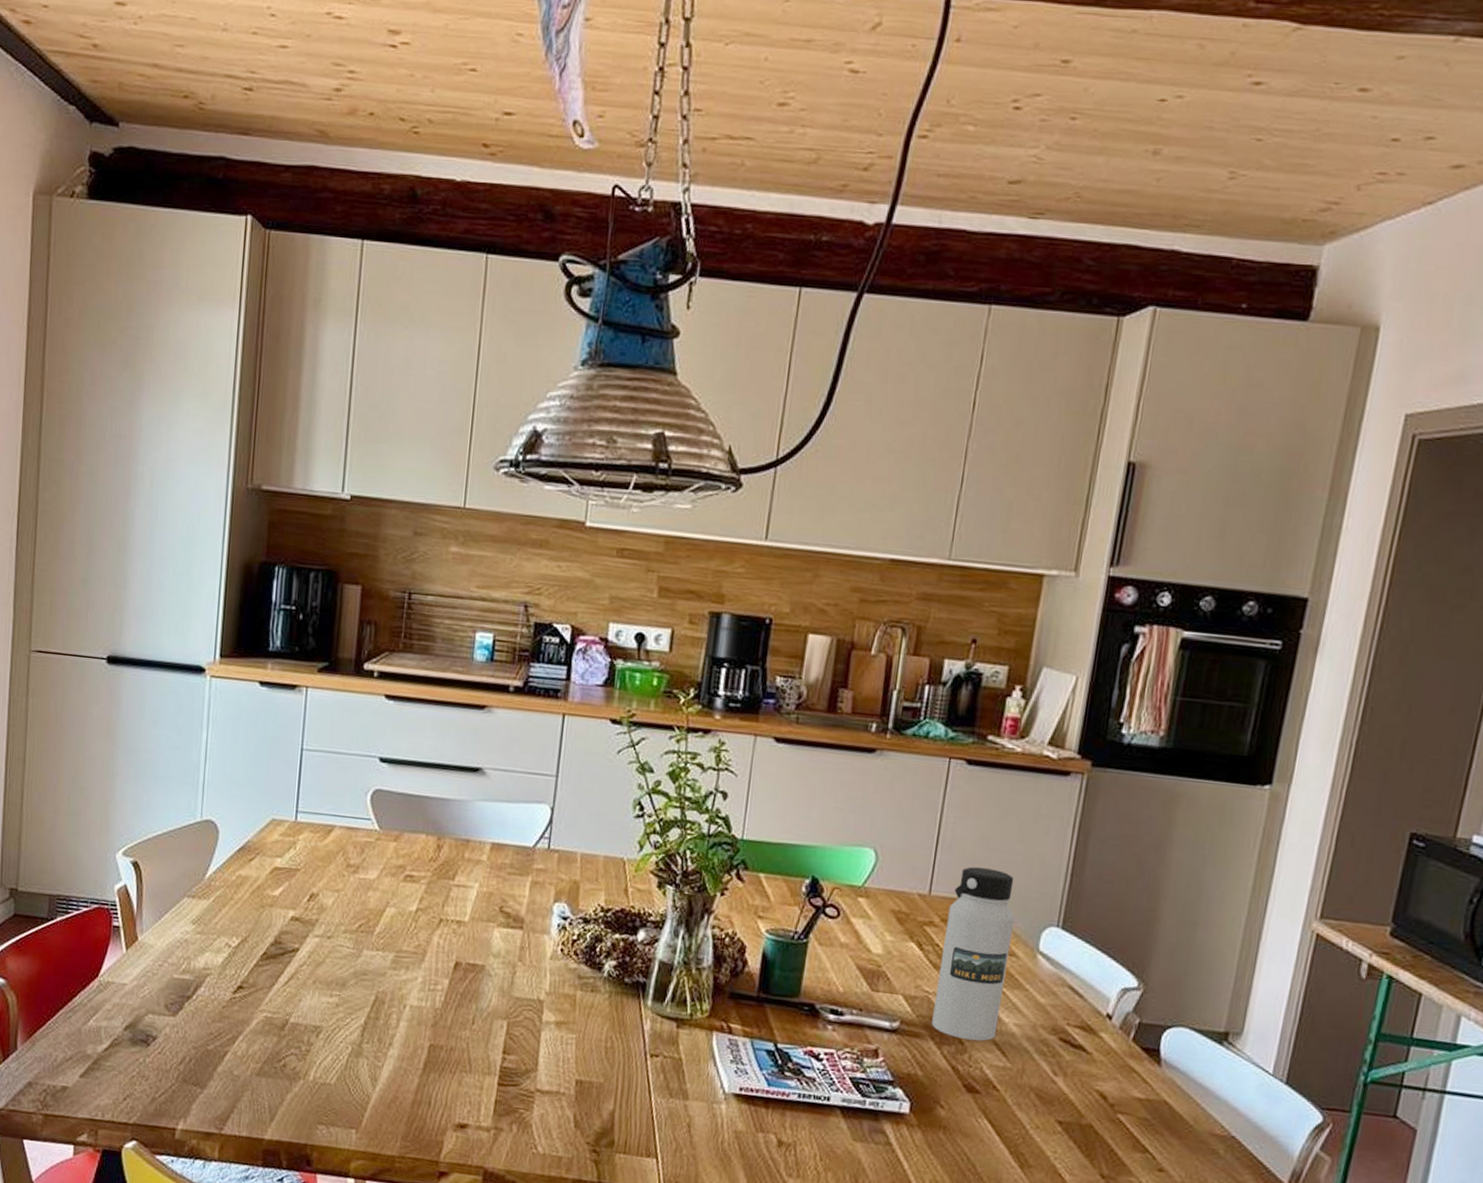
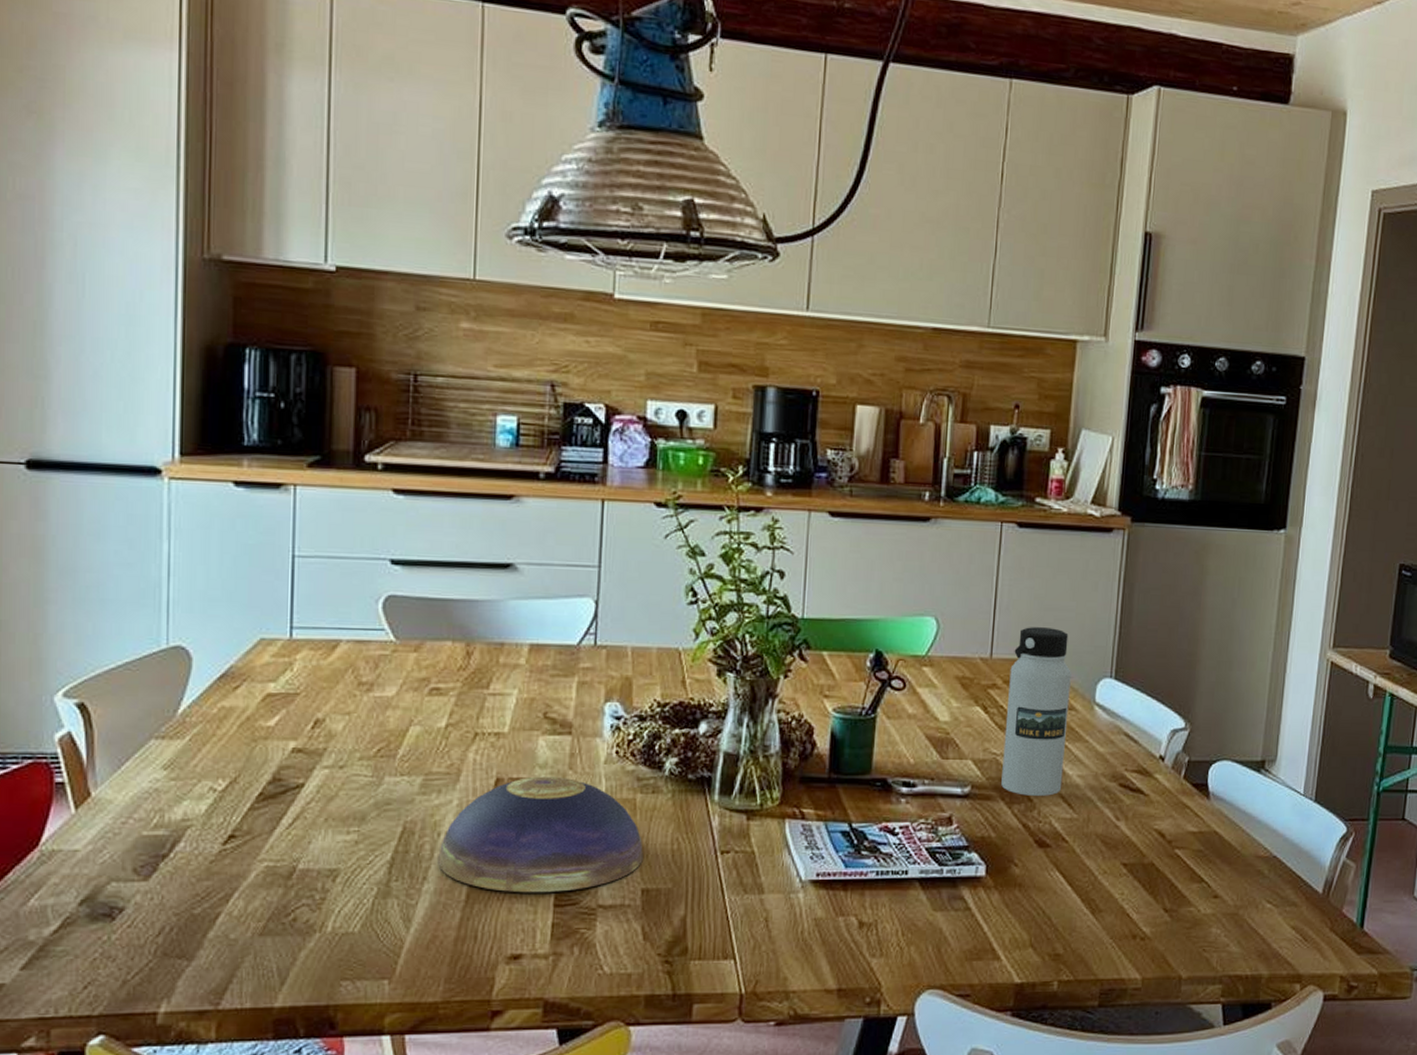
decorative bowl: none [402,964,580,1073] -> present [438,776,643,893]

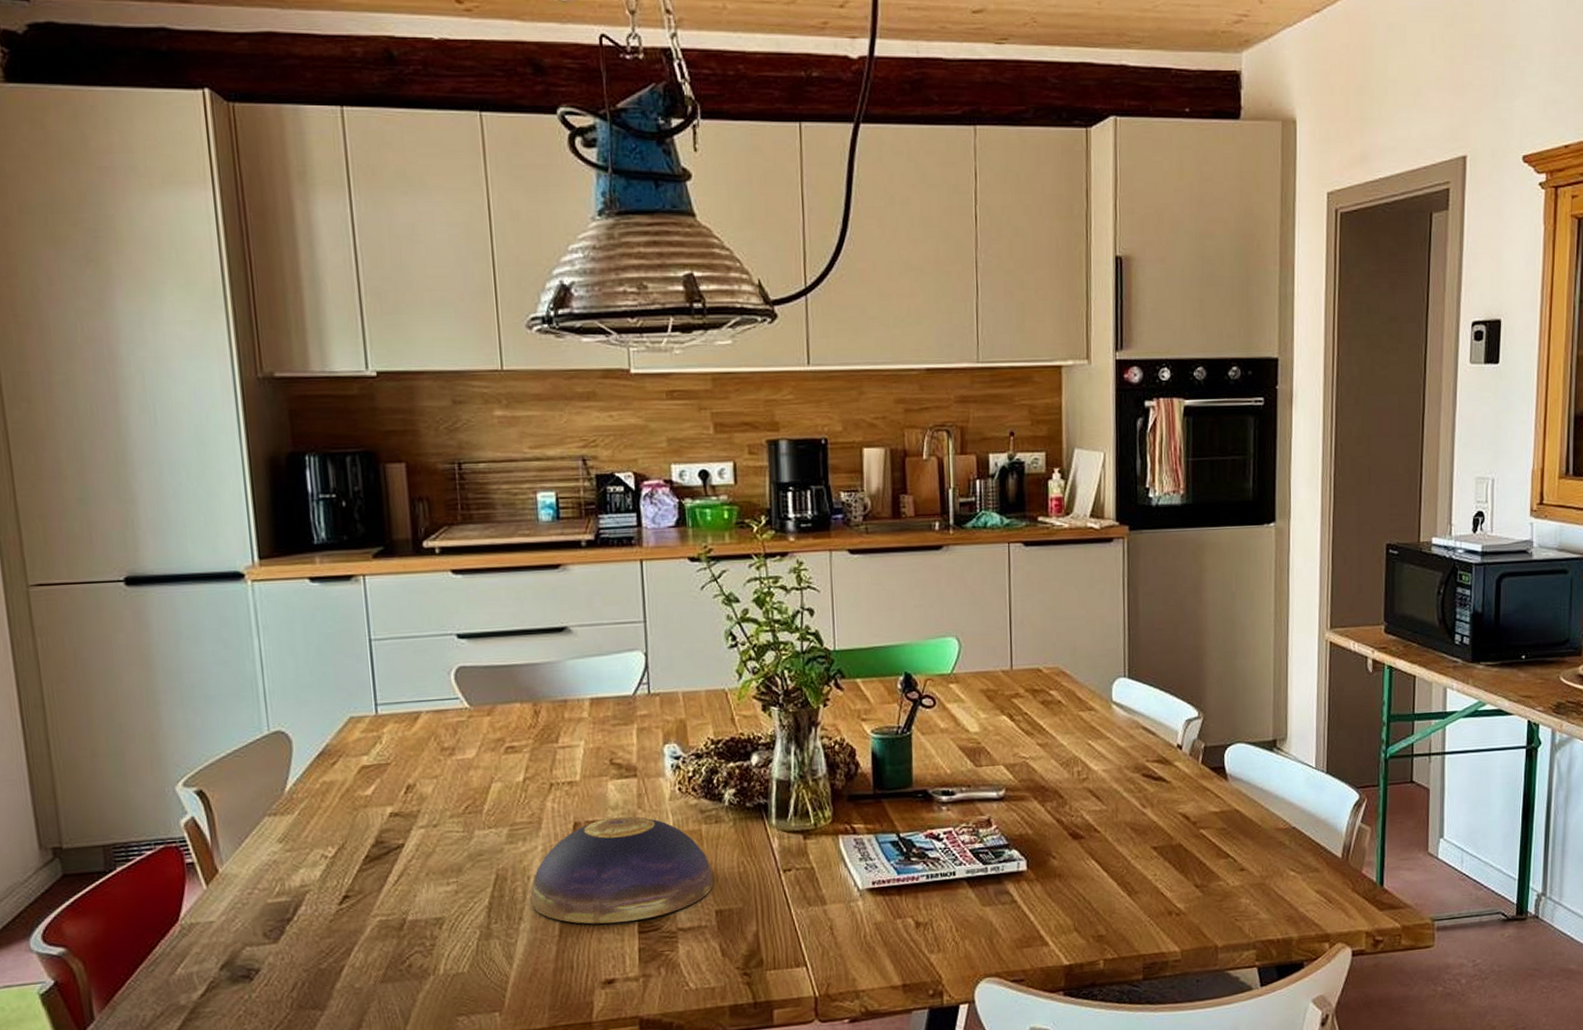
water bottle: present [1001,627,1071,796] -> none [1030,636,1089,793]

